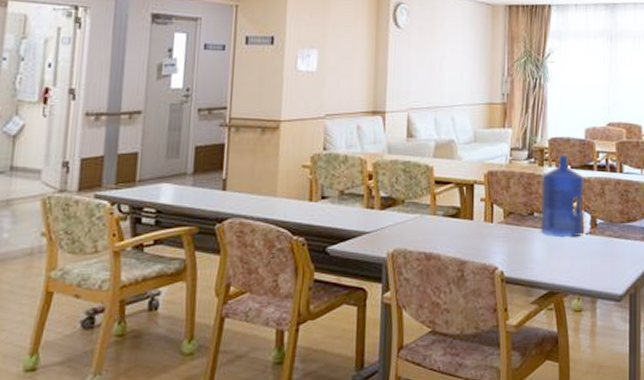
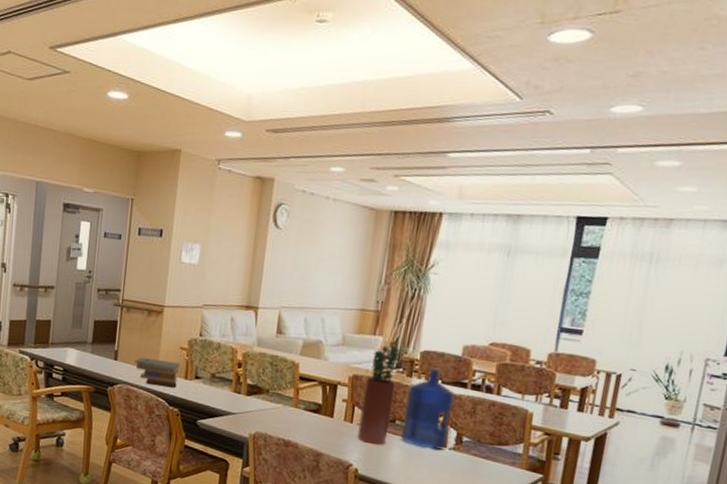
books: none [248,182,302,213] -> present [135,357,179,387]
vase: none [499,129,529,241] -> present [357,339,400,445]

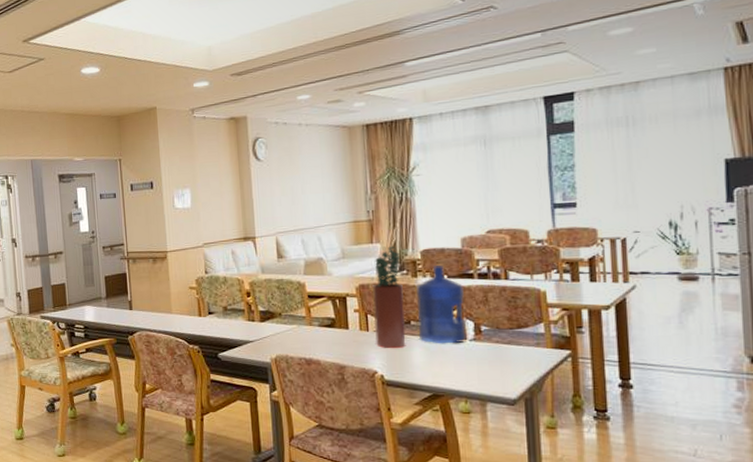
books: present [135,357,179,387] -> none [149,302,193,327]

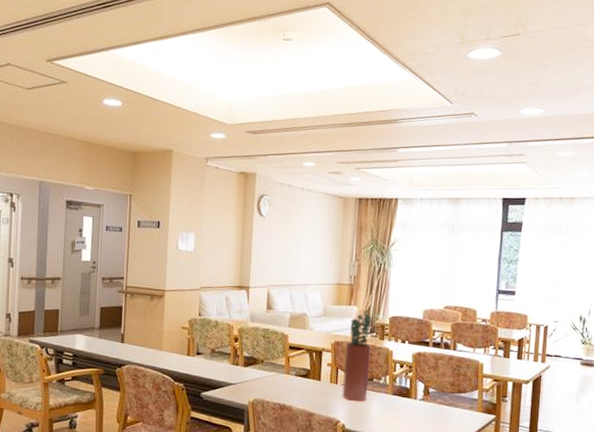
water jug: present [416,265,468,344] -> none [378,332,420,402]

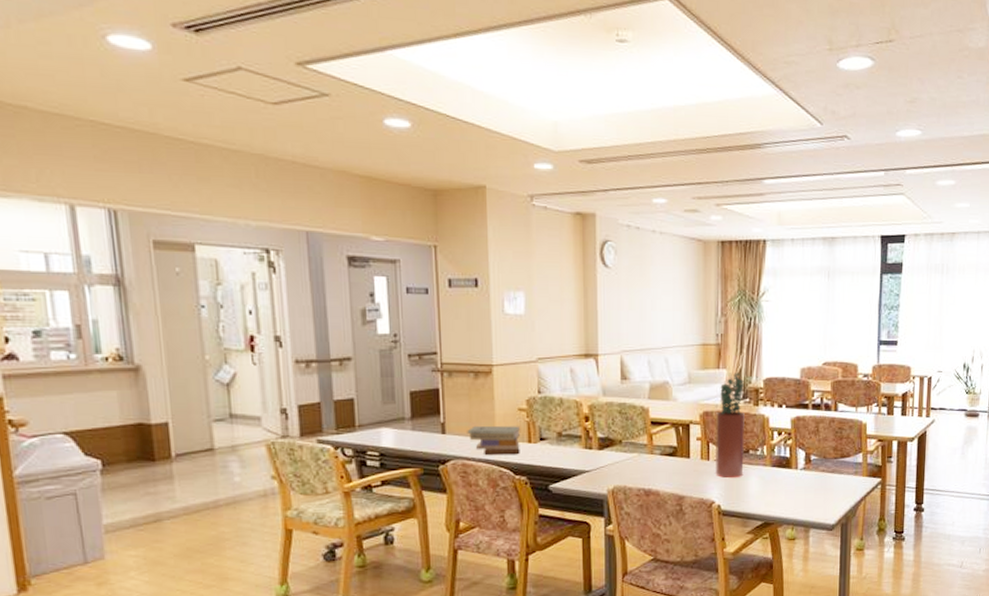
books: none [140,338,182,364] -> present [467,425,520,454]

